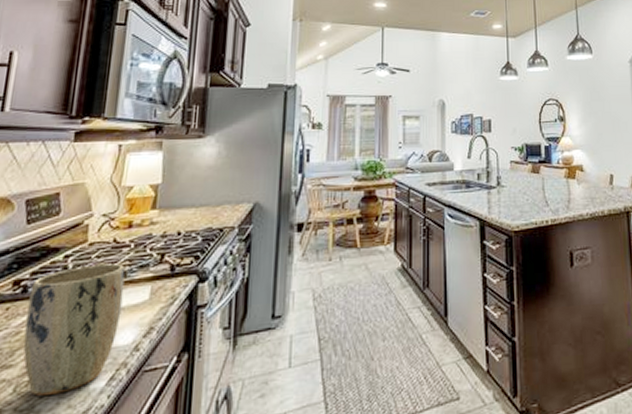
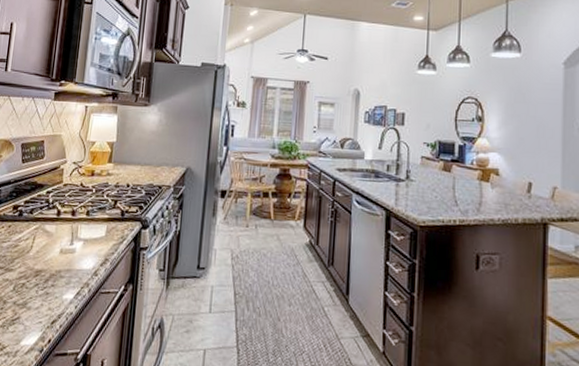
plant pot: present [23,263,125,396] -> none [19,201,89,298]

